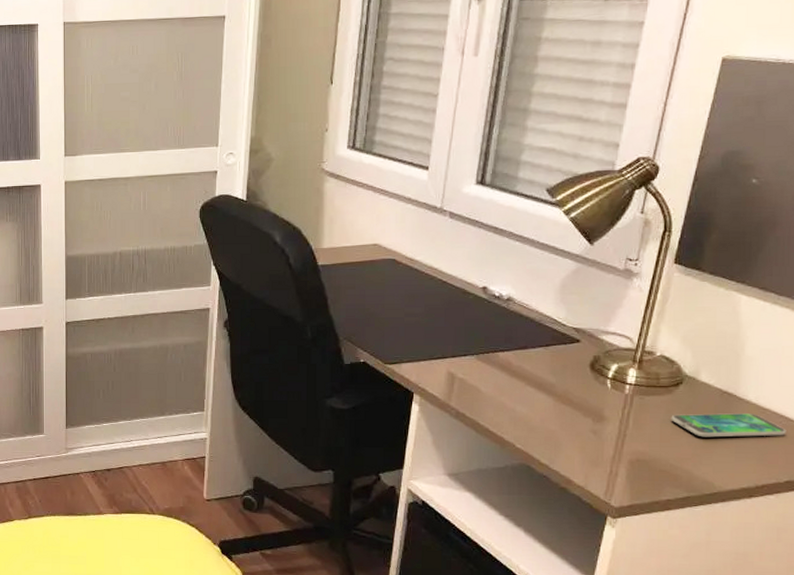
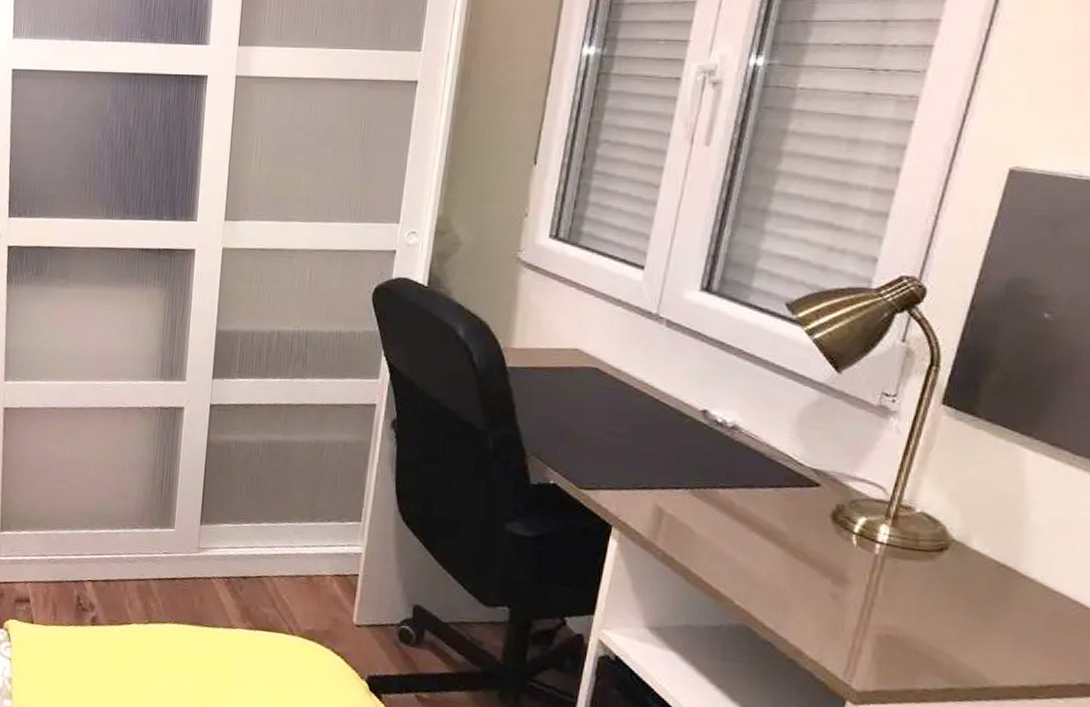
smartphone: present [671,413,786,438] -> none [931,585,1081,627]

